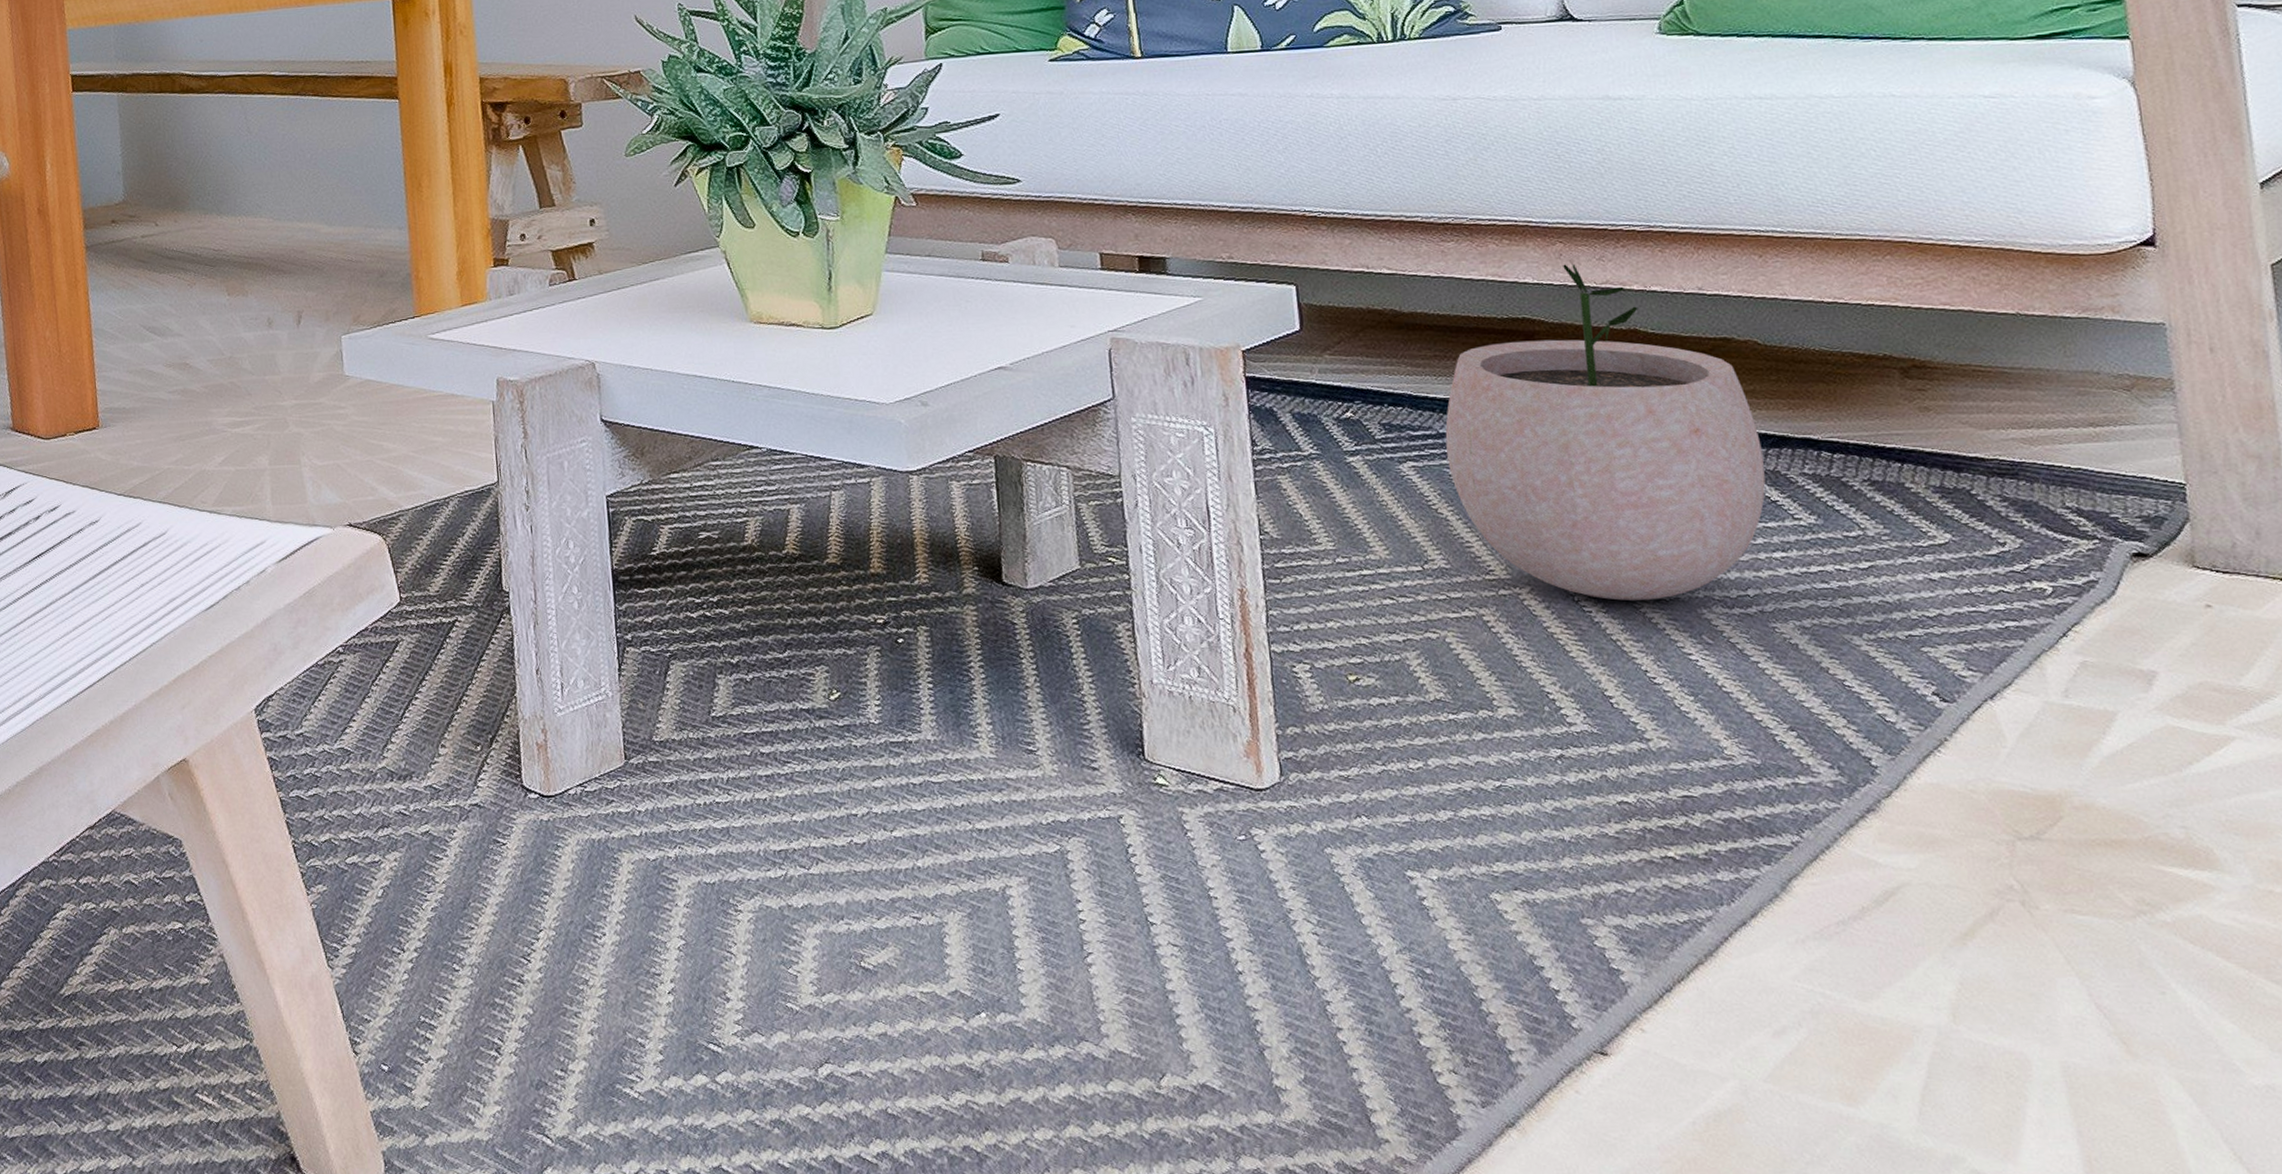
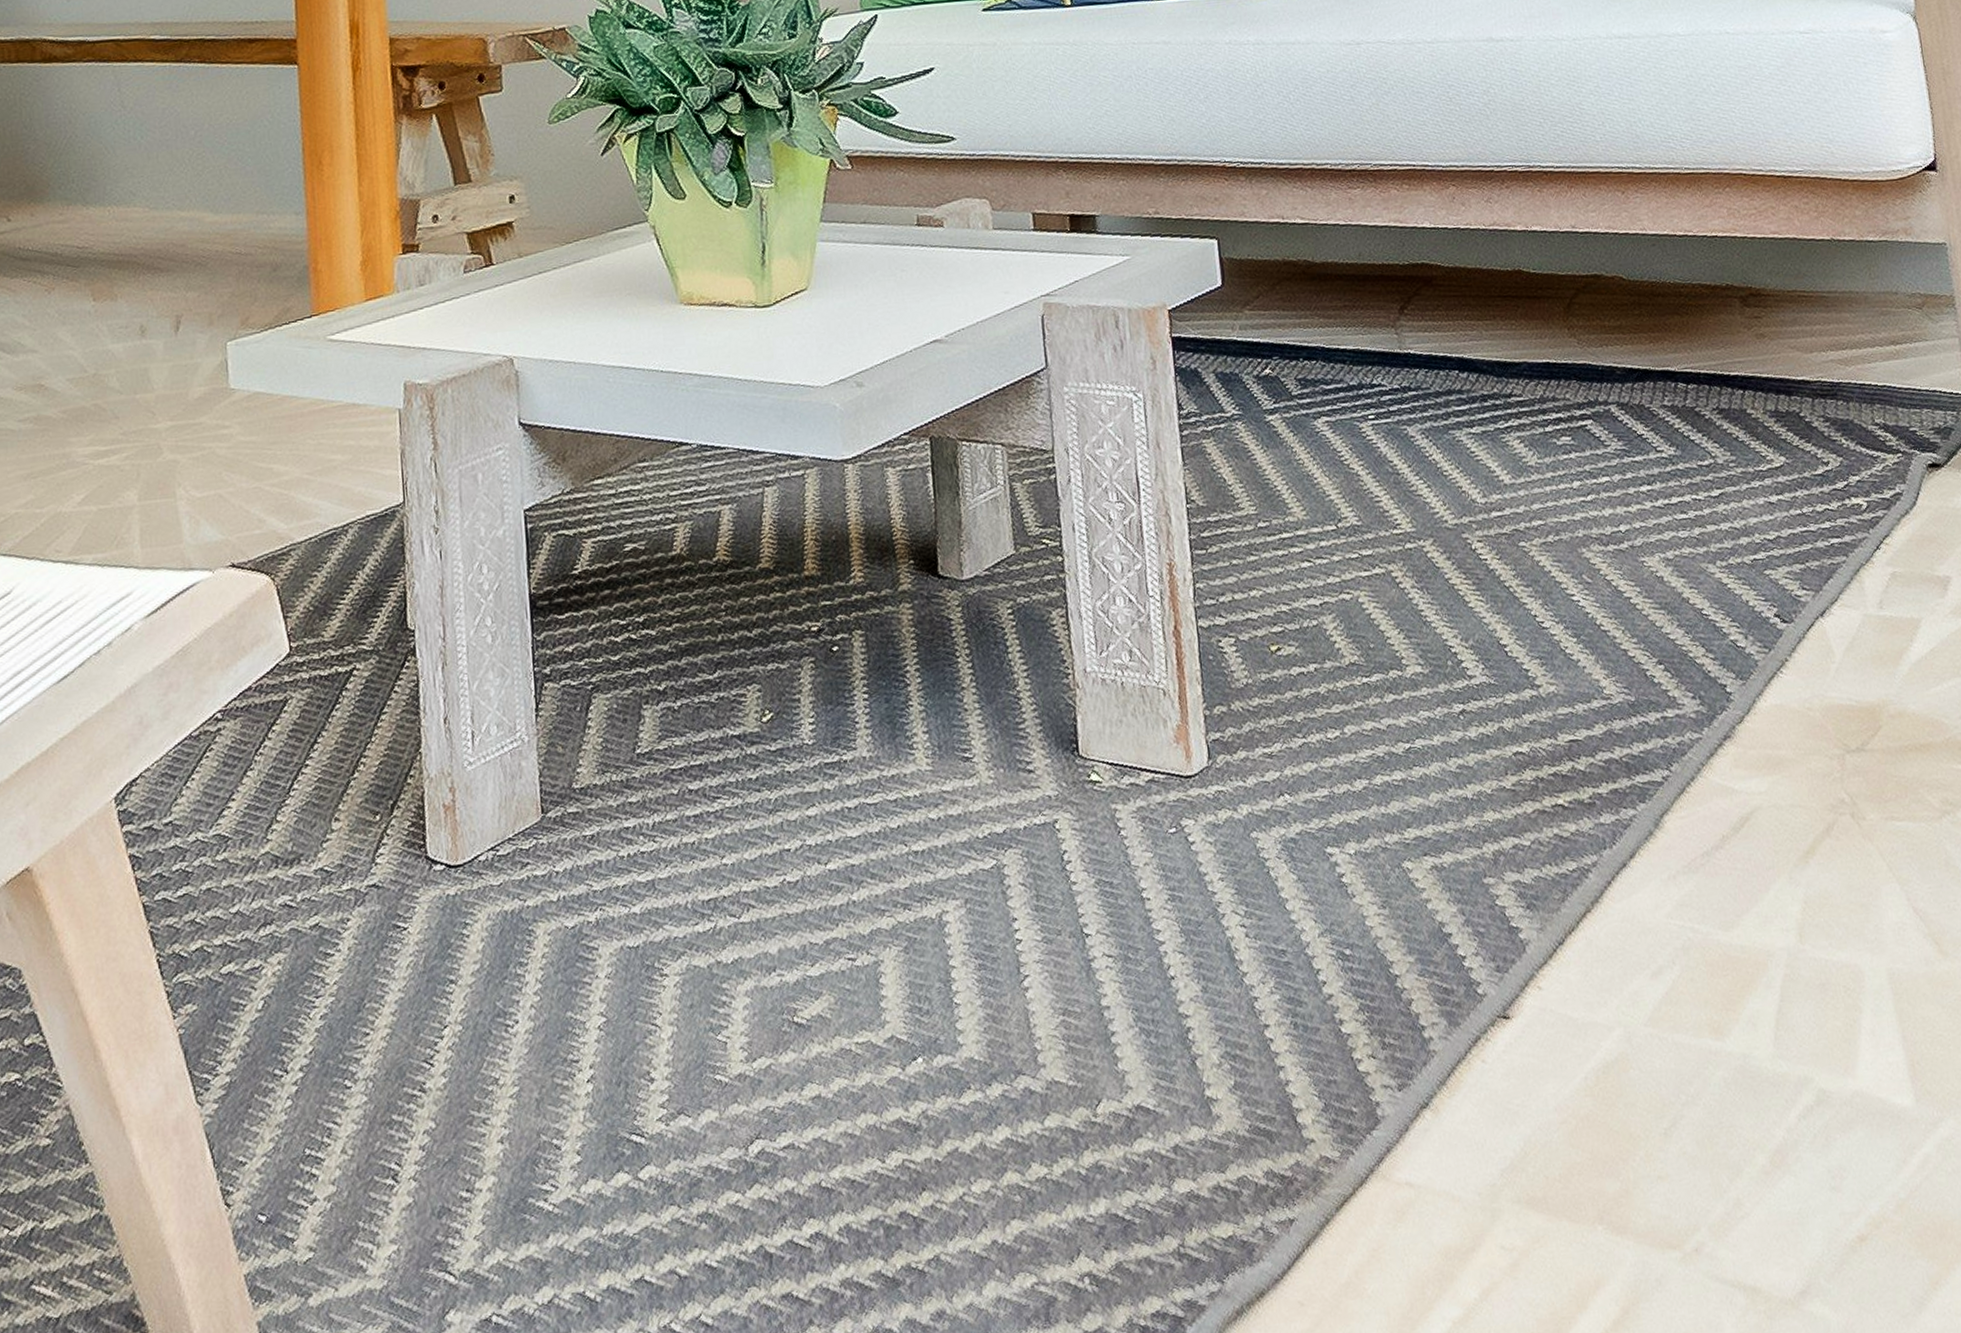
plant pot: present [1445,263,1766,601] -> none [1355,206,1633,546]

